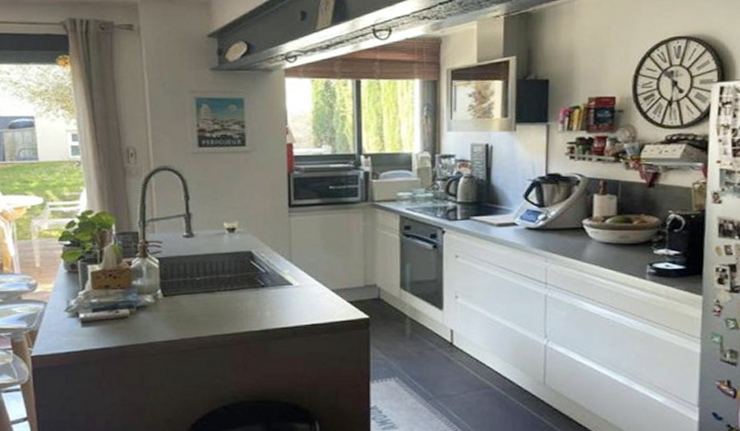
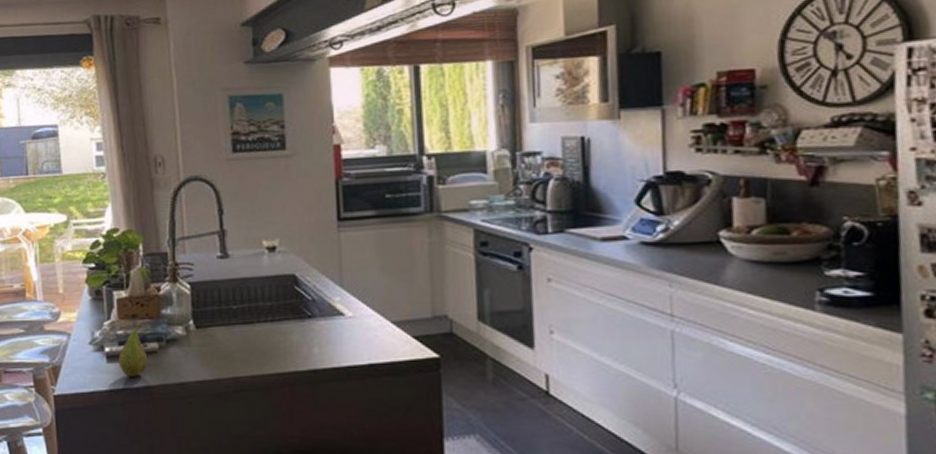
fruit: none [92,293,120,339] -> present [118,324,148,377]

